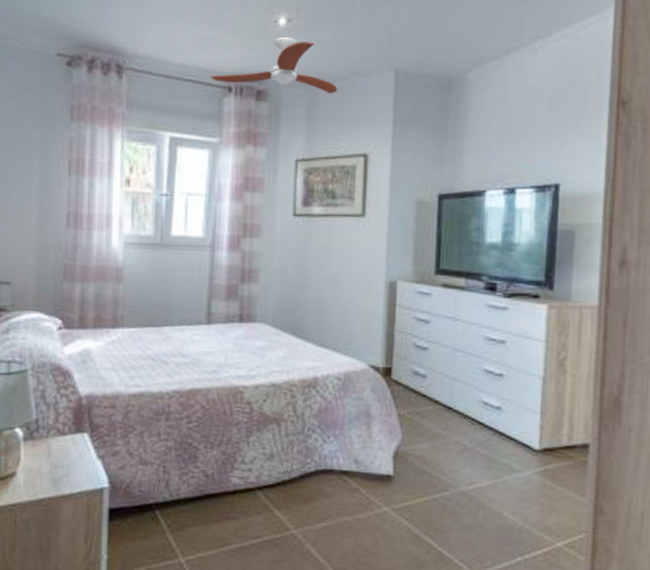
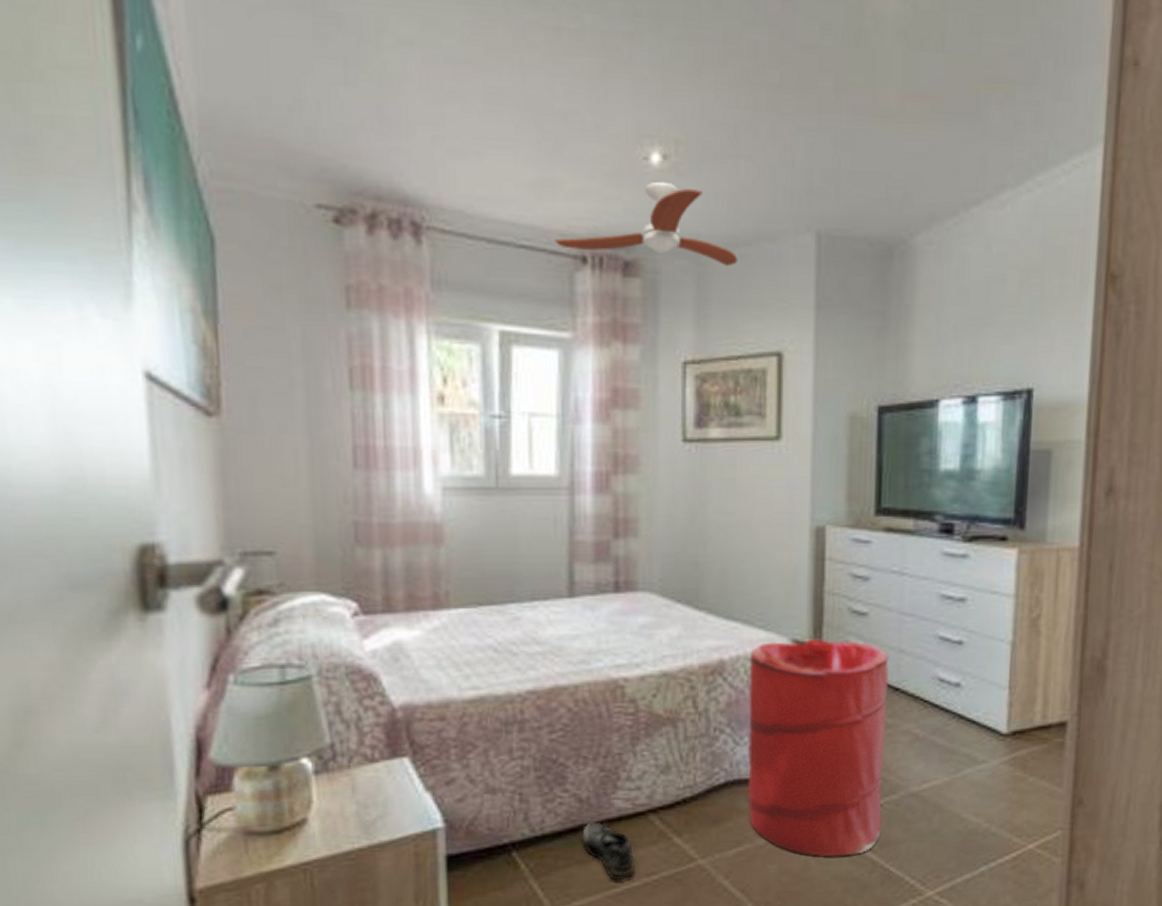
shoe: none [207,493,245,541] -> present [582,822,635,881]
laundry hamper: none [331,366,444,538] -> present [747,640,889,857]

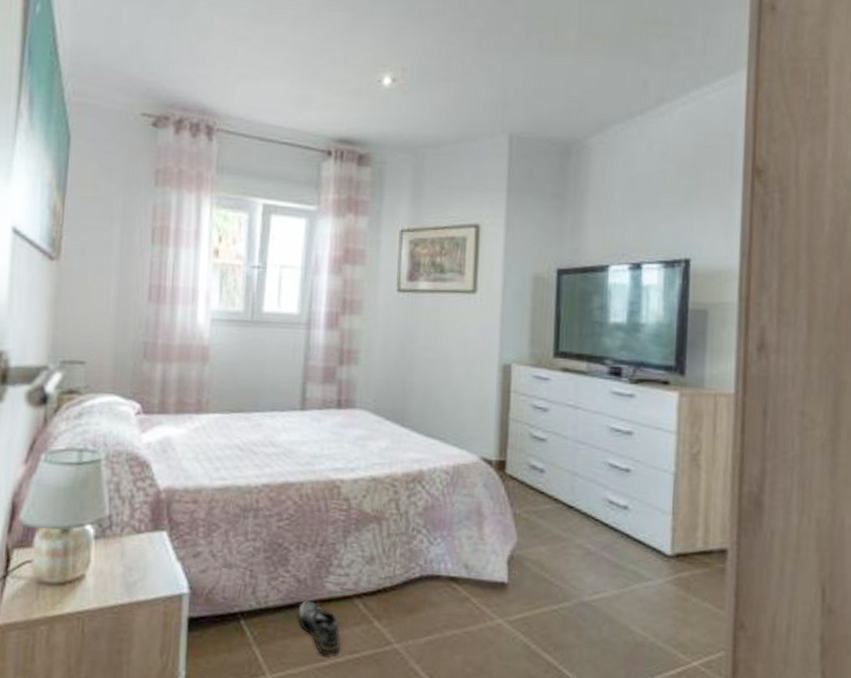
ceiling fan: present [555,181,737,267] -> none [309,97,446,160]
laundry hamper: present [747,640,889,857] -> none [438,458,565,655]

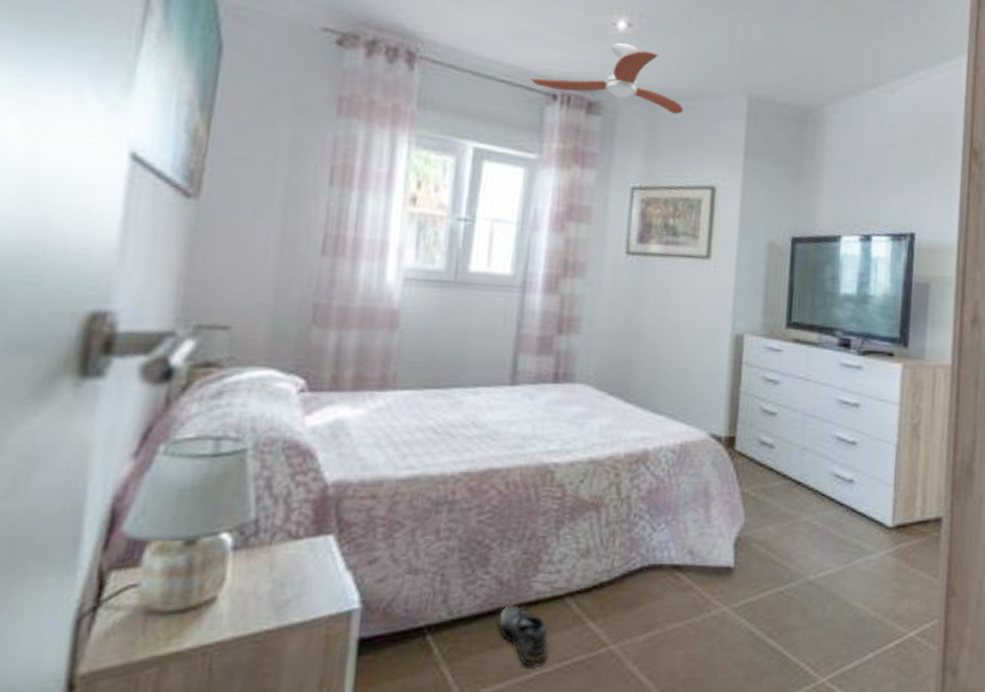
ceiling fan: none [309,97,446,160] -> present [531,42,683,115]

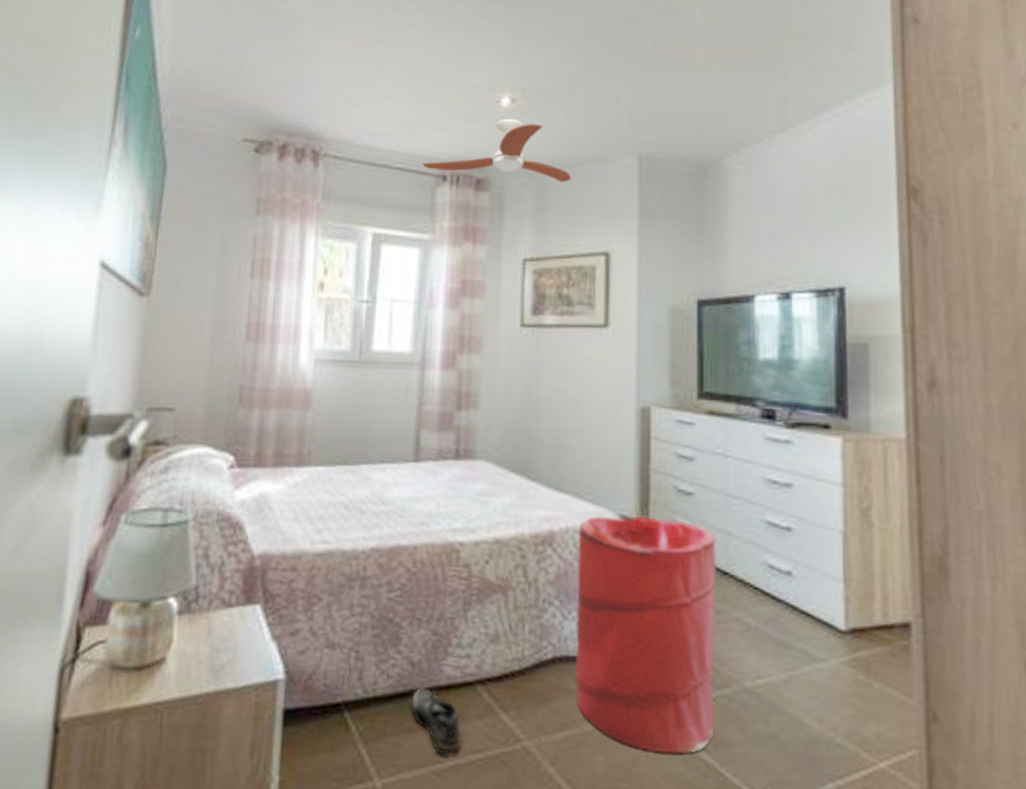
laundry hamper: none [660,435,793,643] -> present [575,516,718,754]

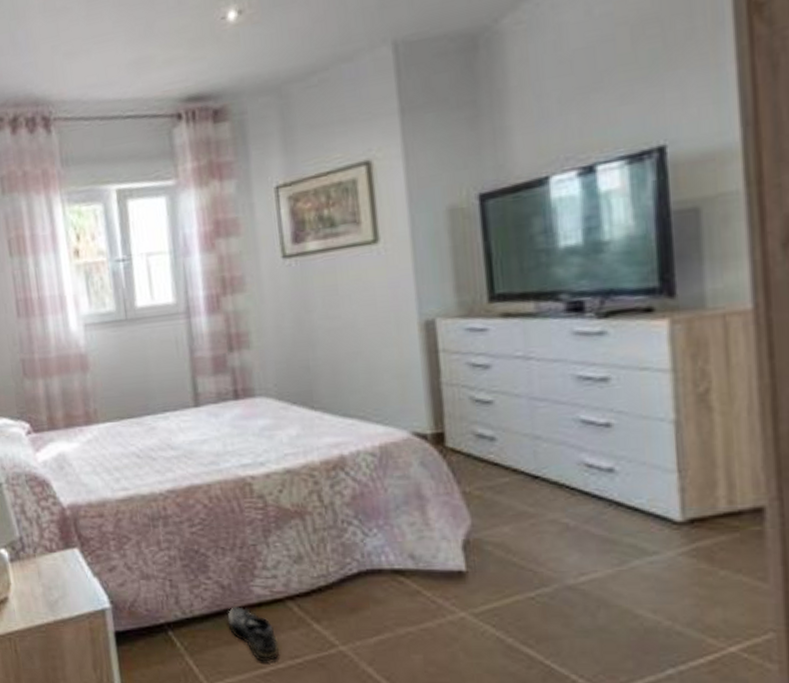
ceiling fan: present [422,118,571,183] -> none [154,32,317,111]
laundry hamper: present [575,516,718,754] -> none [369,430,536,650]

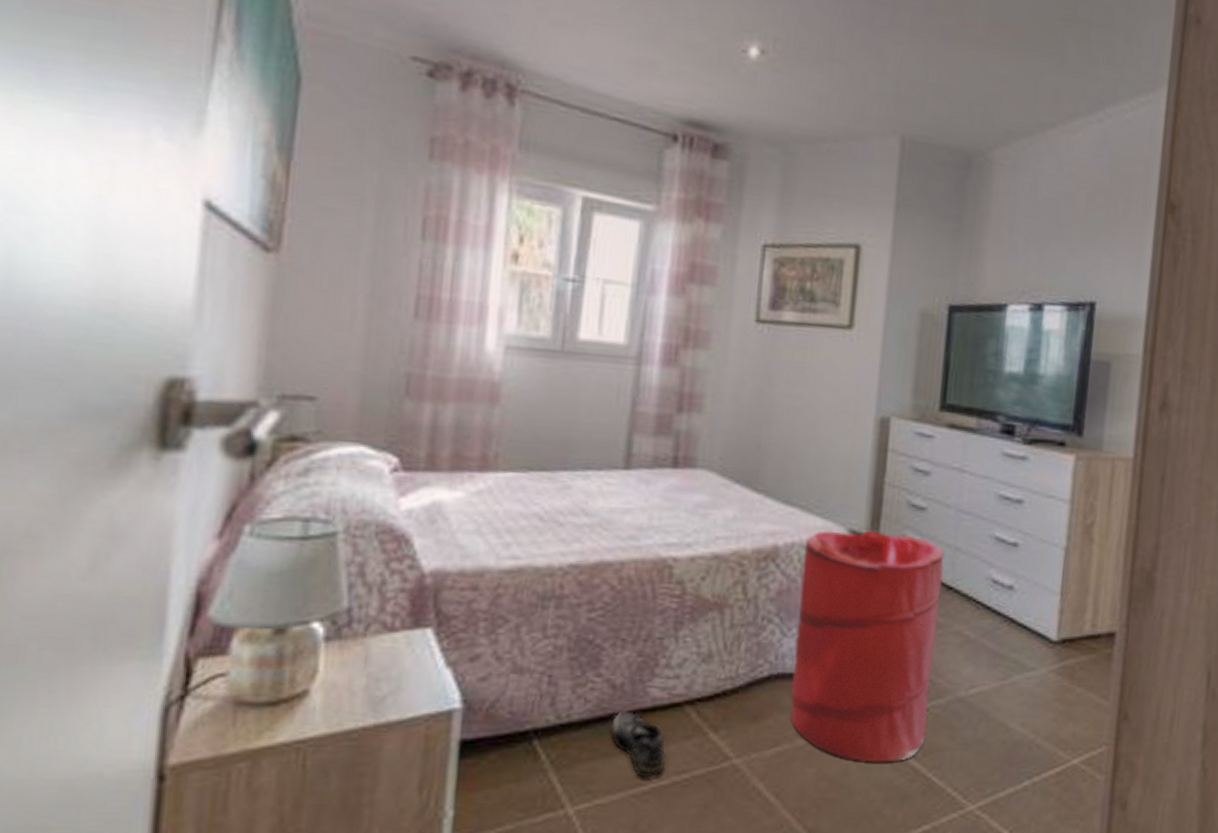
laundry hamper: none [369,430,536,650] -> present [790,530,945,763]

